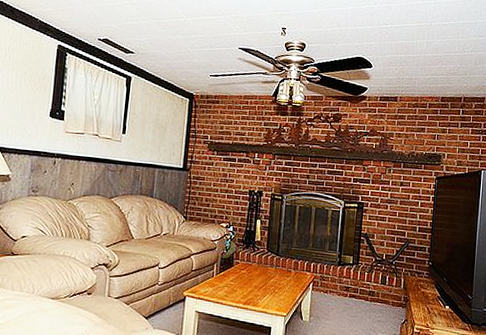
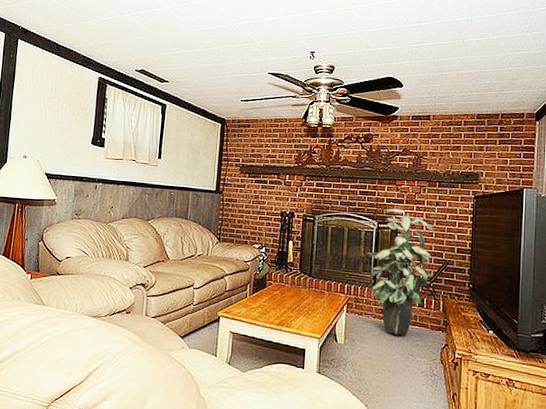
indoor plant: none [333,188,398,312] -> present [367,208,435,336]

